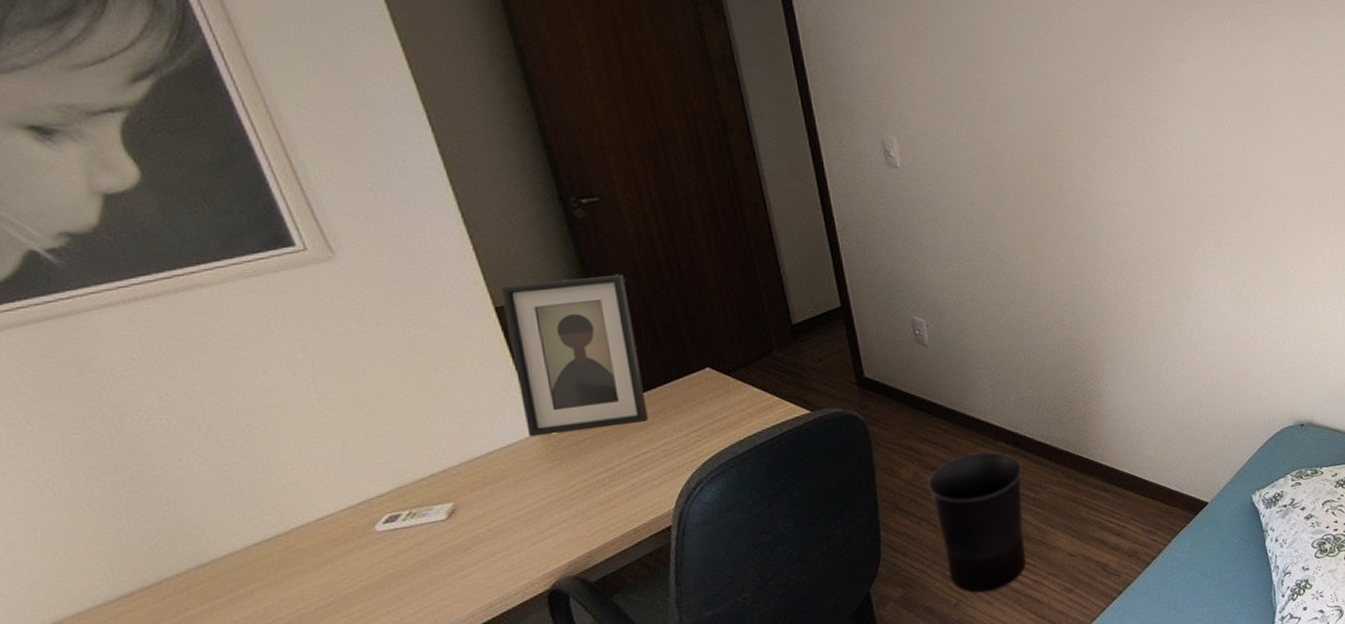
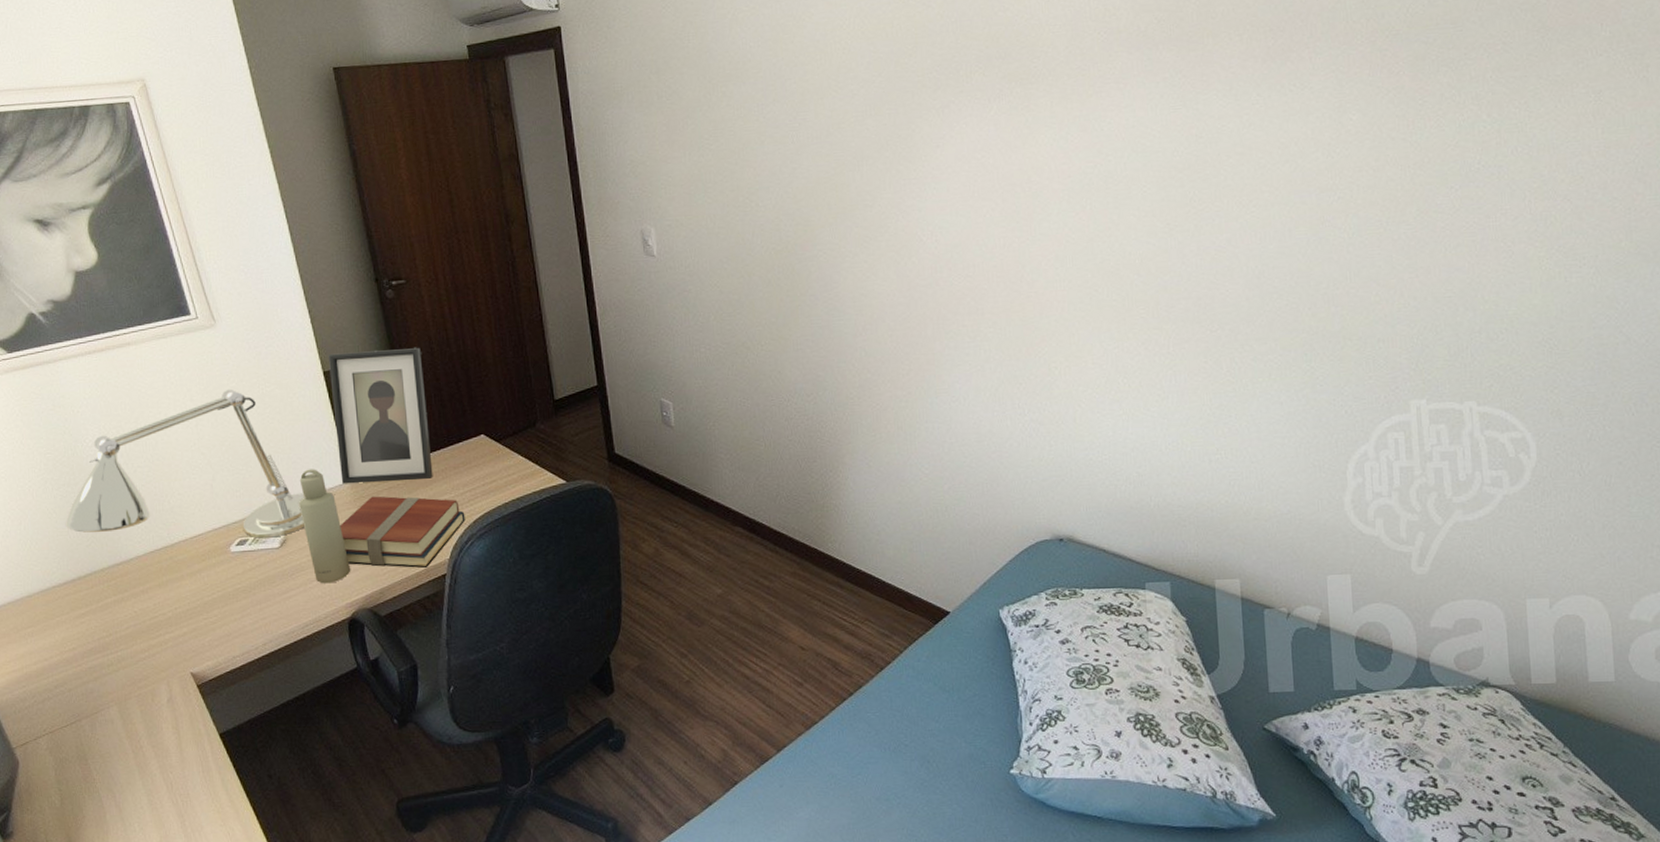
desk lamp: none [111,334,480,531] -> present [65,389,305,538]
bottle: none [469,422,546,555] -> present [298,469,350,584]
books: none [529,442,692,529] -> present [340,496,465,569]
waste bin: present [928,452,1026,592] -> none [667,535,758,673]

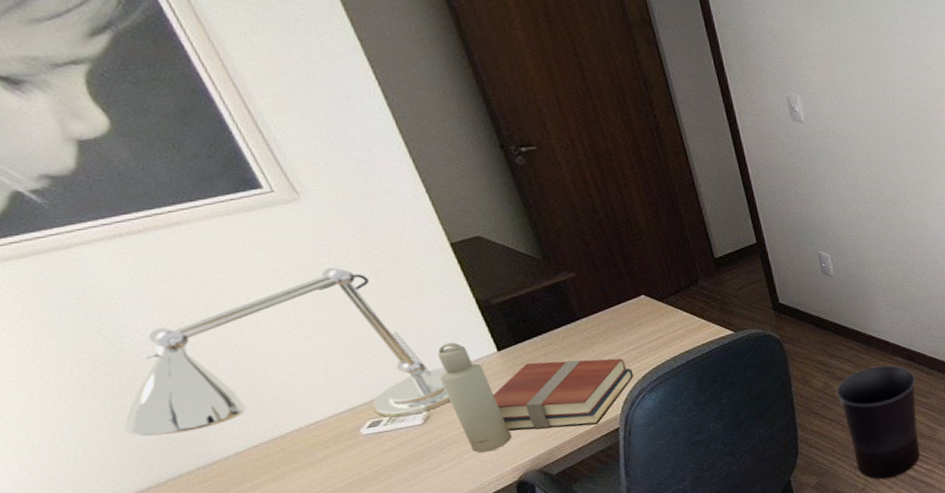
picture frame: present [327,347,433,484] -> none [453,214,594,355]
waste bin: none [667,535,758,673] -> present [836,365,920,479]

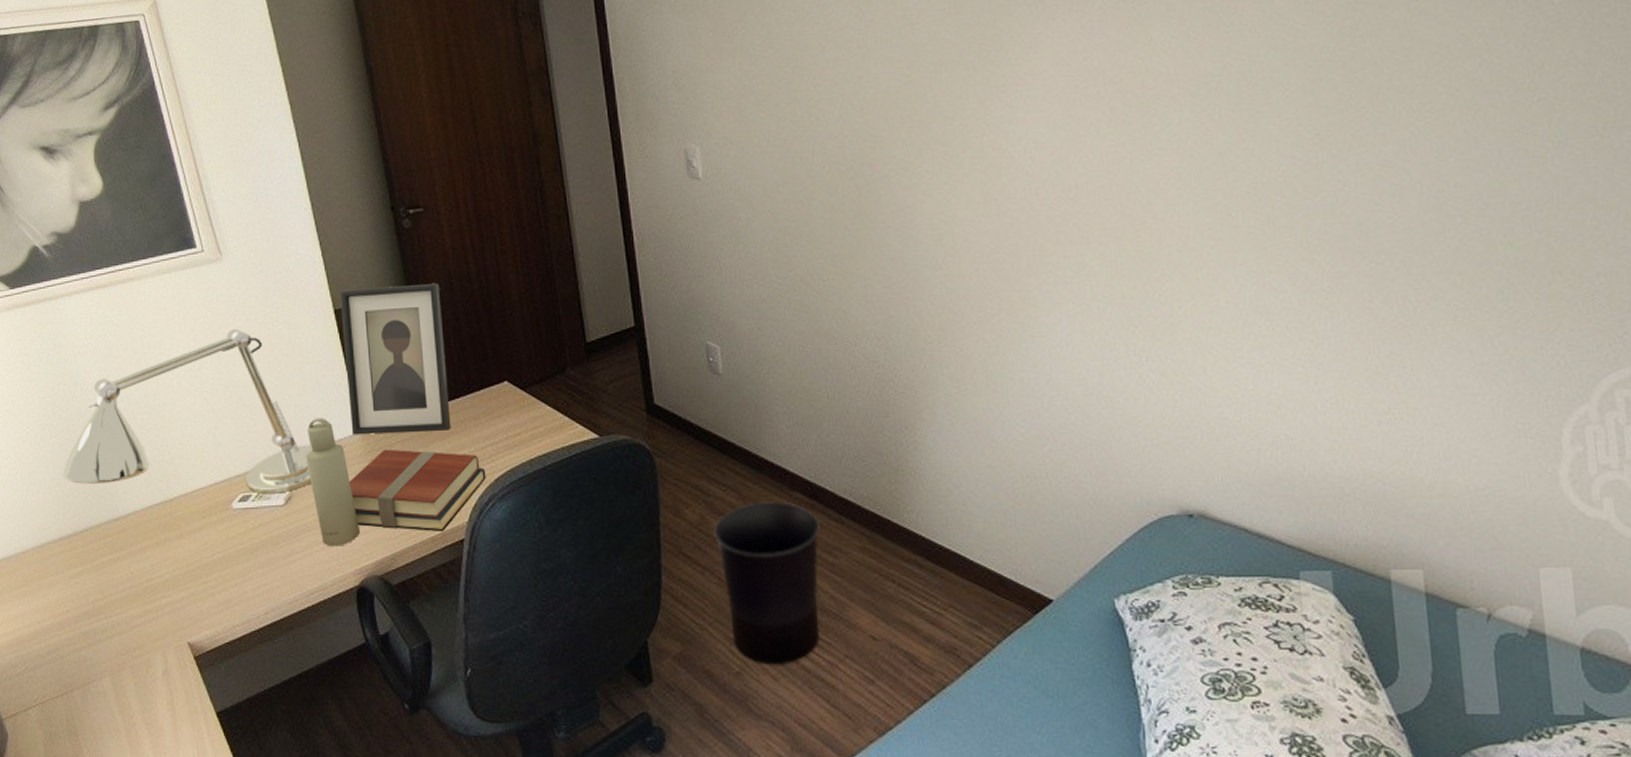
picture frame: none [453,214,594,355] -> present [339,282,451,435]

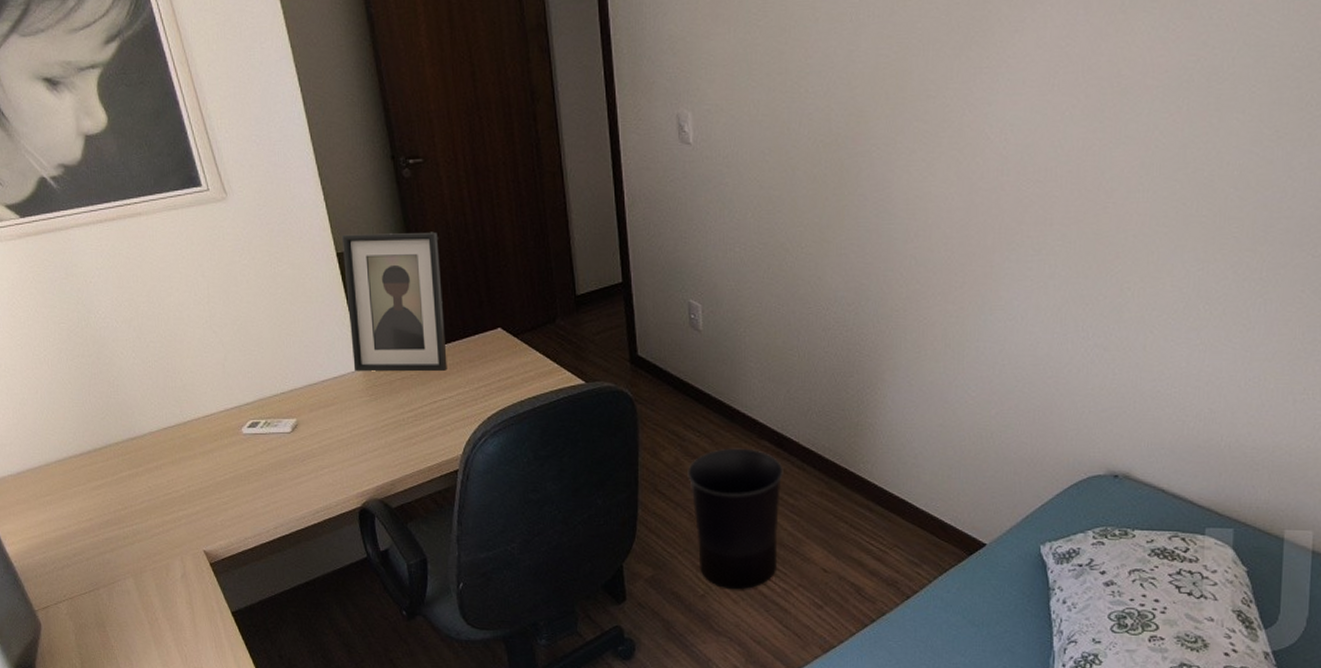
desk lamp: present [62,328,313,494] -> none [80,266,317,422]
bottle: present [305,417,359,547] -> none [310,354,361,472]
books: present [349,449,486,533] -> none [352,385,480,463]

